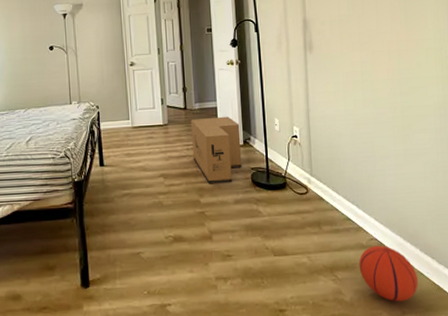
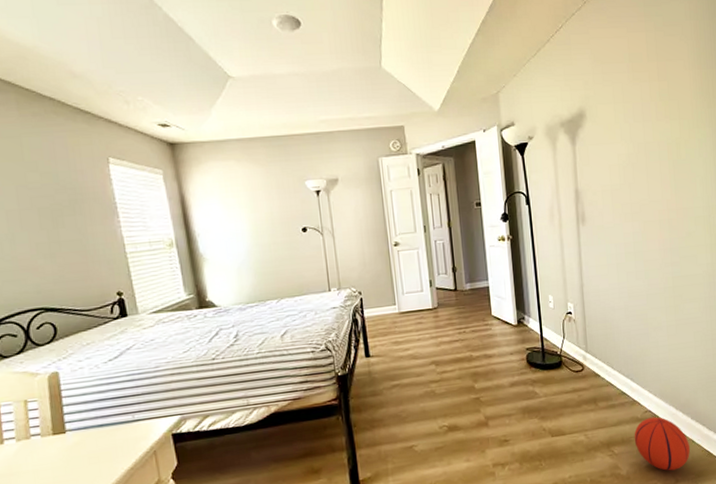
cardboard box: present [191,116,242,184] -> none [462,295,517,369]

